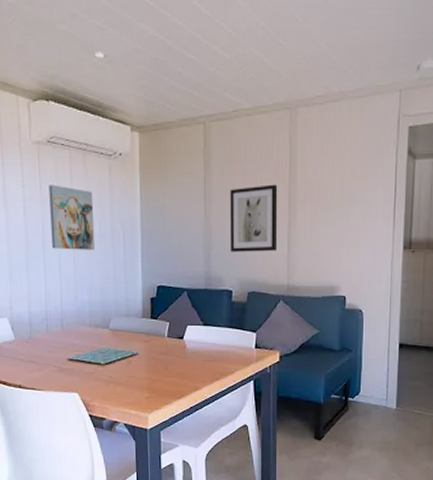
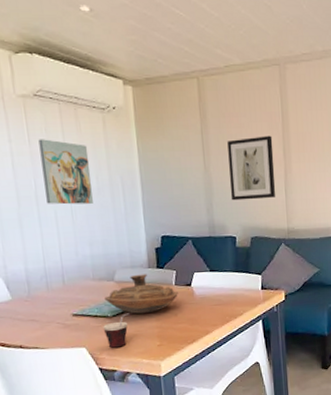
cup: none [95,362,122,396] -> present [103,313,130,348]
decorative bowl: none [99,323,170,363] -> present [105,274,178,314]

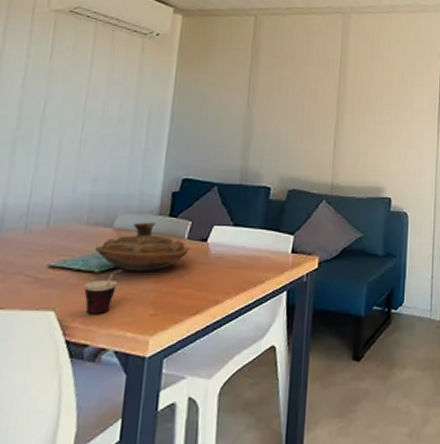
wall art: present [38,139,93,205] -> none [53,57,118,134]
wall art: present [227,135,276,201] -> none [271,81,327,148]

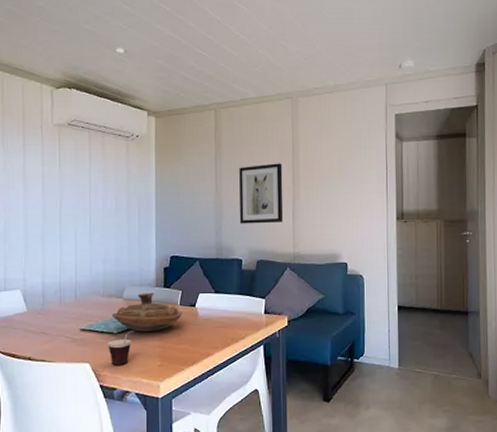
wall art: none [271,81,327,148] -> present [239,163,284,224]

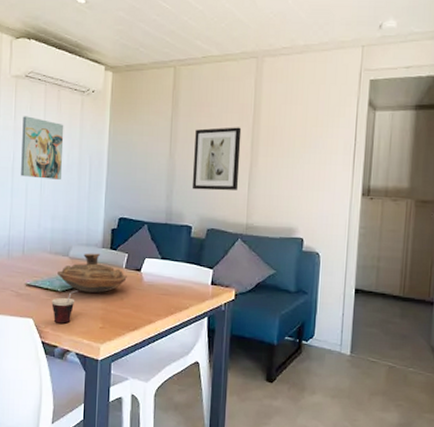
wall art: none [68,163,111,224] -> present [21,116,64,180]

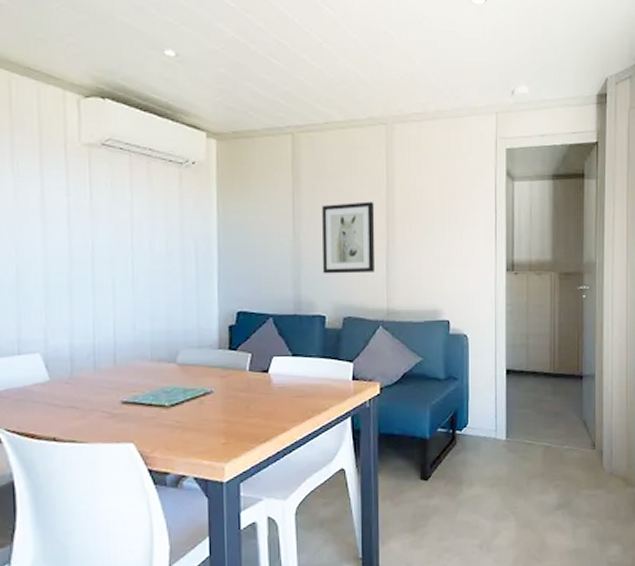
wall art: present [21,116,64,180] -> none [102,194,160,271]
cup: present [51,290,78,324] -> none [157,402,192,445]
decorative bowl: present [58,253,127,293] -> none [163,356,252,404]

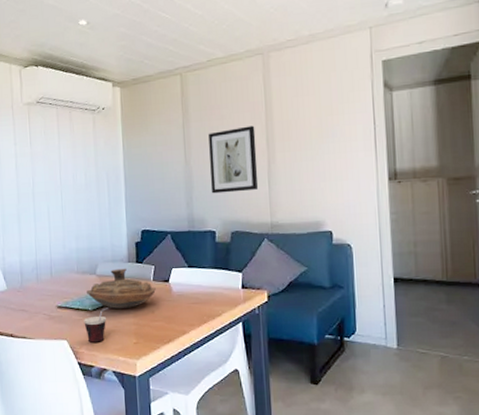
cup: none [157,402,192,445] -> present [84,307,109,343]
decorative bowl: none [163,356,252,404] -> present [87,268,156,309]

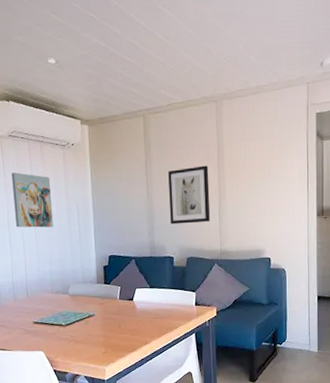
wall art: none [38,140,81,201] -> present [11,172,53,228]
cup: present [84,307,109,343] -> none [58,323,81,353]
decorative bowl: present [87,268,156,309] -> none [60,289,122,323]

